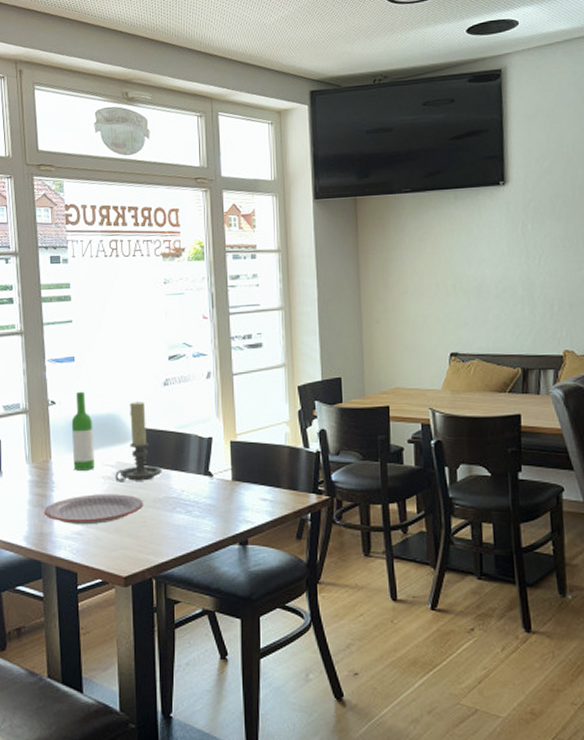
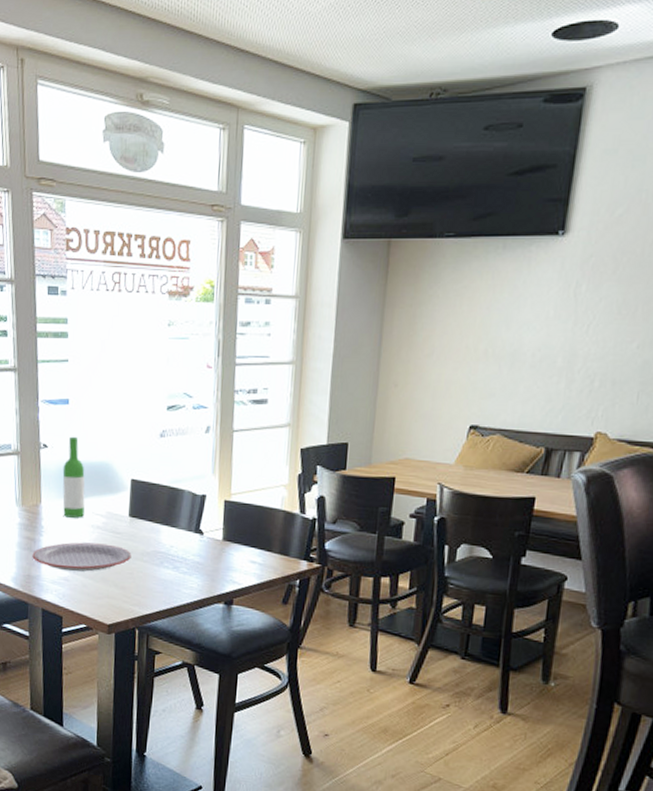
candle holder: present [115,402,162,483] -> none [105,451,153,533]

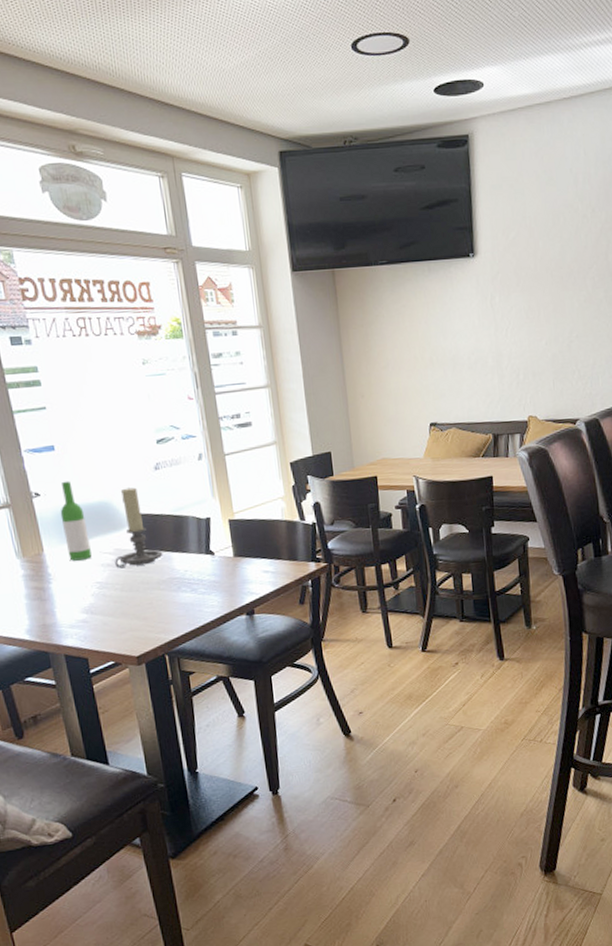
plate: present [32,542,132,572] -> none [44,579,148,613]
candle holder: none [105,451,153,533] -> present [115,487,163,569]

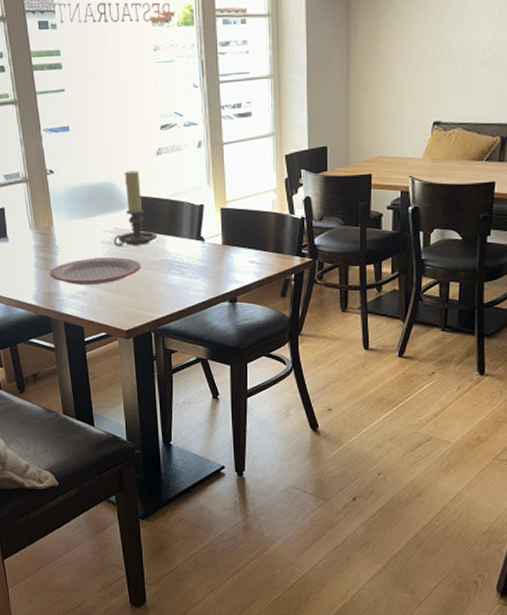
plate: none [44,579,148,613] -> present [50,257,141,286]
wine bottle: present [60,480,92,561] -> none [70,160,94,236]

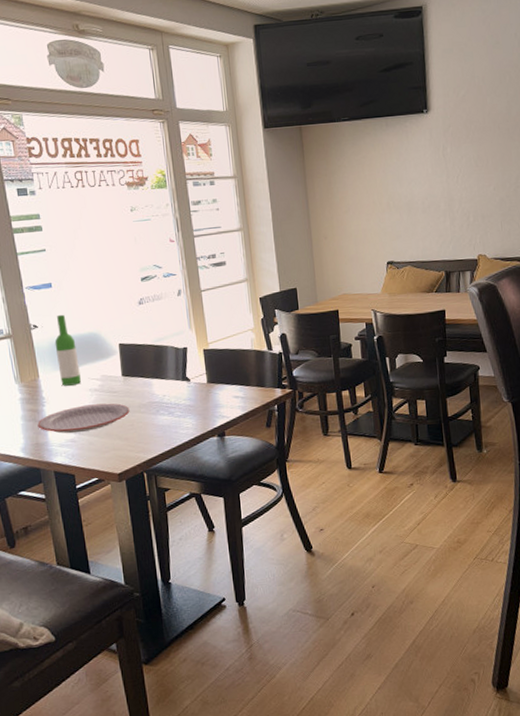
wine bottle: none [70,160,94,236] -> present [54,314,81,386]
candle holder: present [114,170,158,247] -> none [101,320,144,393]

